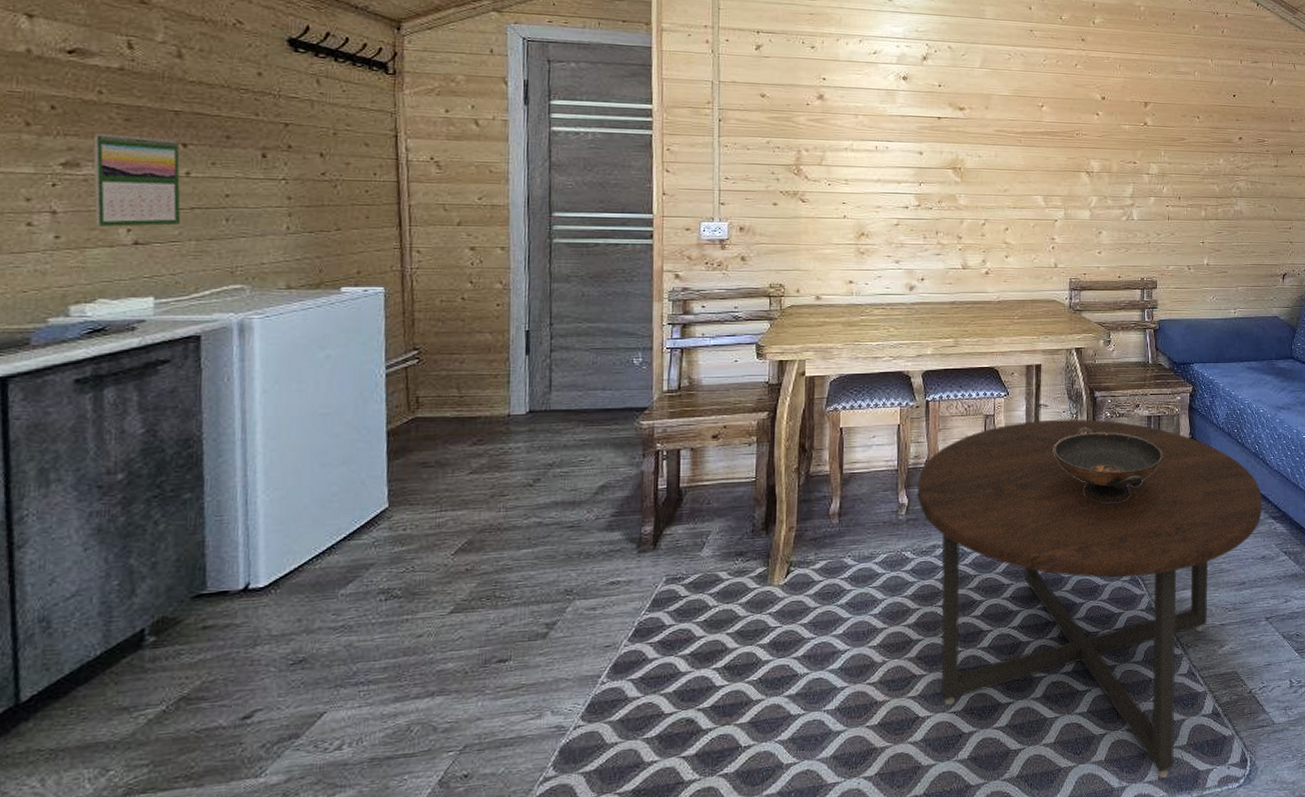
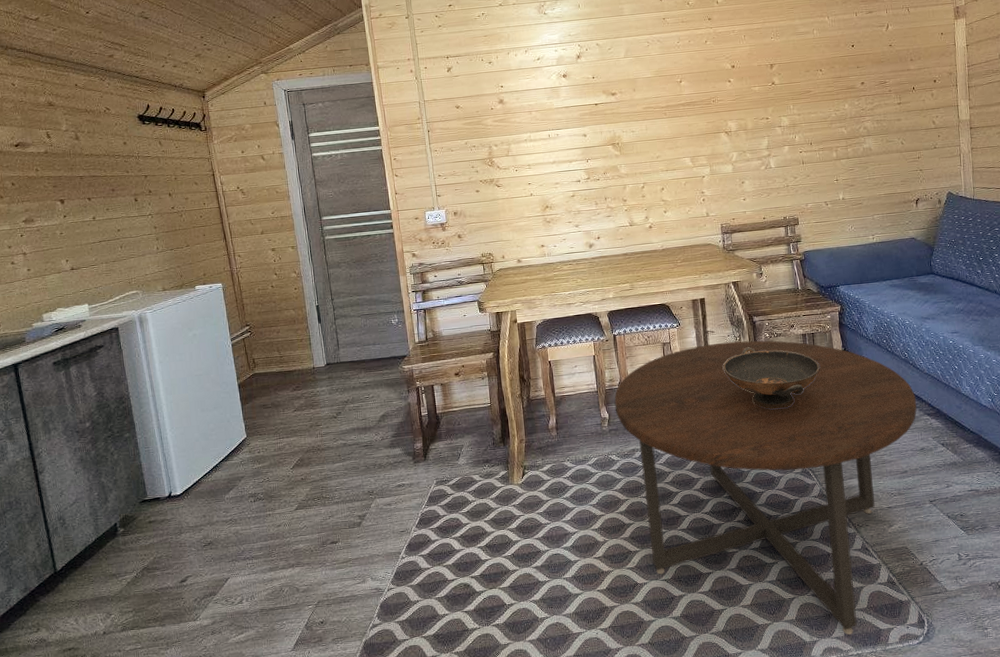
calendar: present [93,133,181,227] -> none [38,196,95,260]

